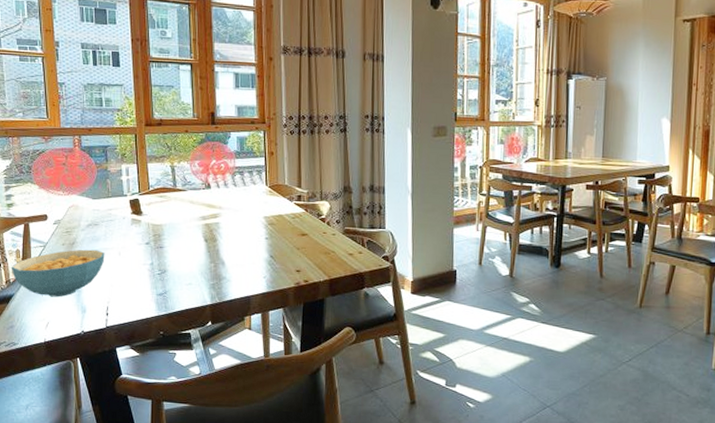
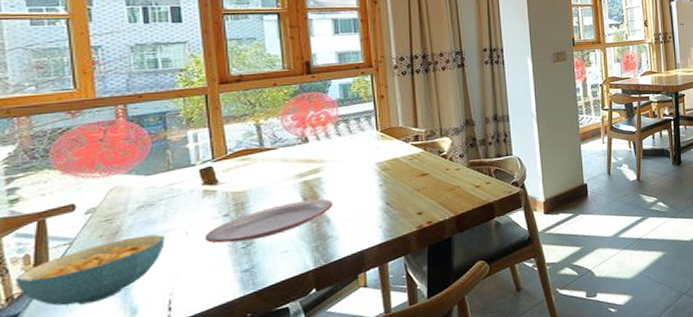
plate: none [132,241,227,269] -> present [204,199,332,243]

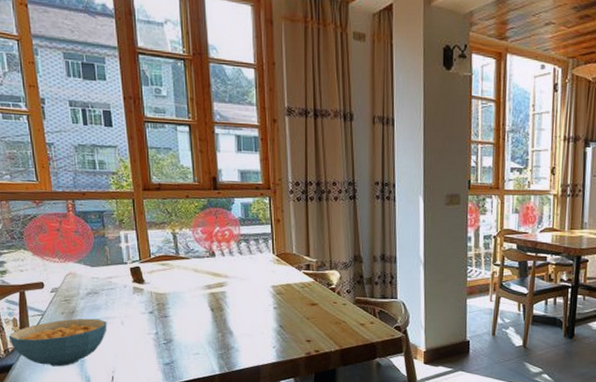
plate: present [204,199,332,243] -> none [135,310,234,339]

